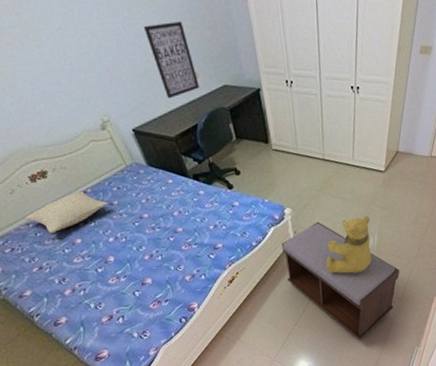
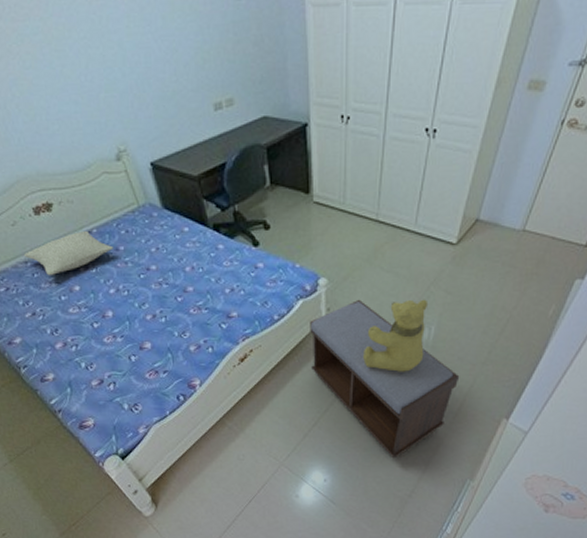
wall art: present [143,21,200,99] -> none [177,34,234,129]

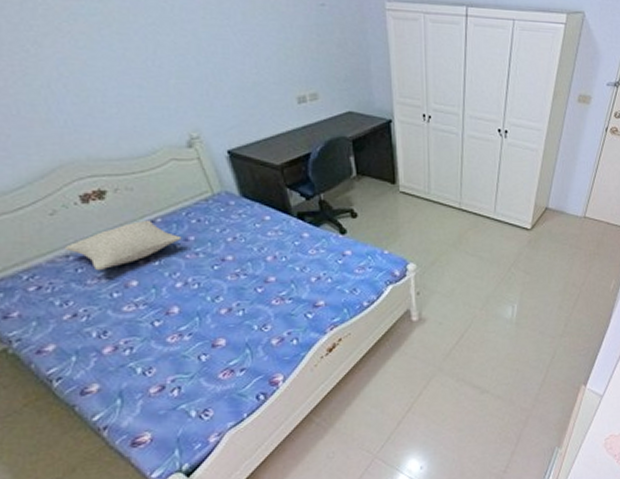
bench: present [310,299,460,459] -> none [400,282,542,436]
teddy bear: present [363,299,429,372] -> none [454,279,511,350]

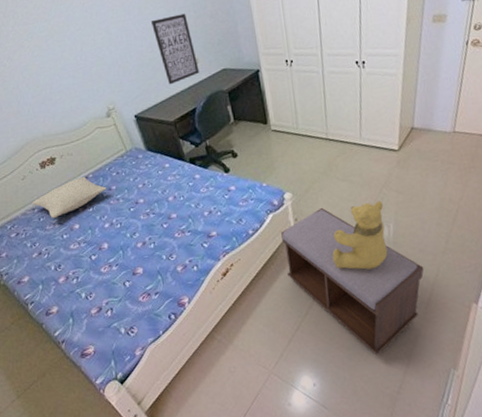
wall art: none [258,33,319,120] -> present [150,13,200,85]
bench: none [400,282,542,436] -> present [281,207,424,355]
teddy bear: none [454,279,511,350] -> present [332,200,388,270]

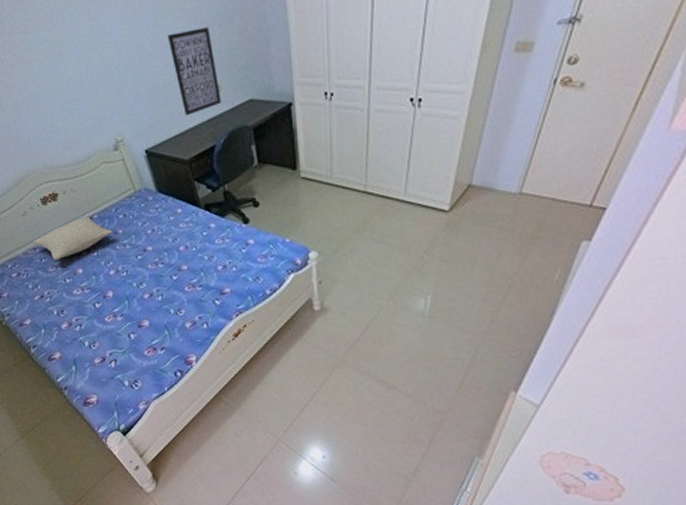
bench: present [281,207,424,355] -> none [302,271,461,435]
teddy bear: present [332,200,388,270] -> none [358,268,423,344]

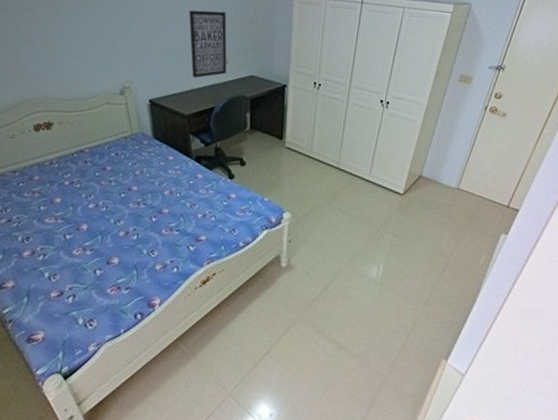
pillow: present [32,216,113,261] -> none [14,149,101,187]

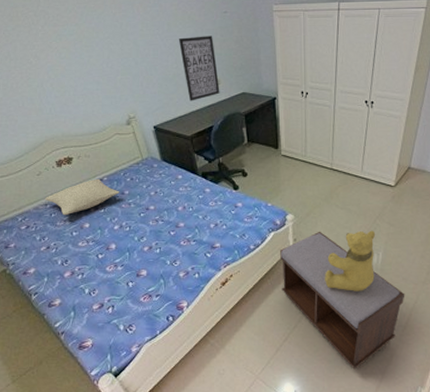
pillow: none [14,149,101,187] -> present [44,178,120,216]
bench: none [269,234,404,395] -> present [280,231,405,369]
teddy bear: none [317,239,378,307] -> present [325,230,376,291]

